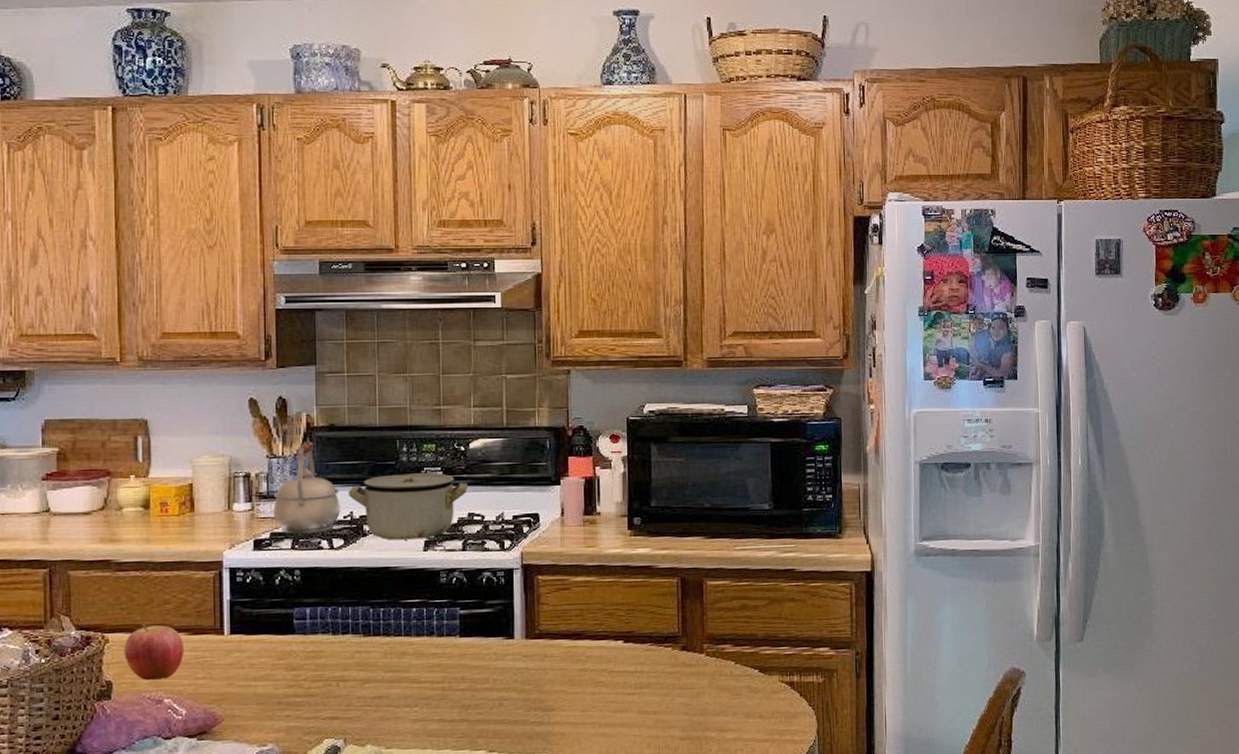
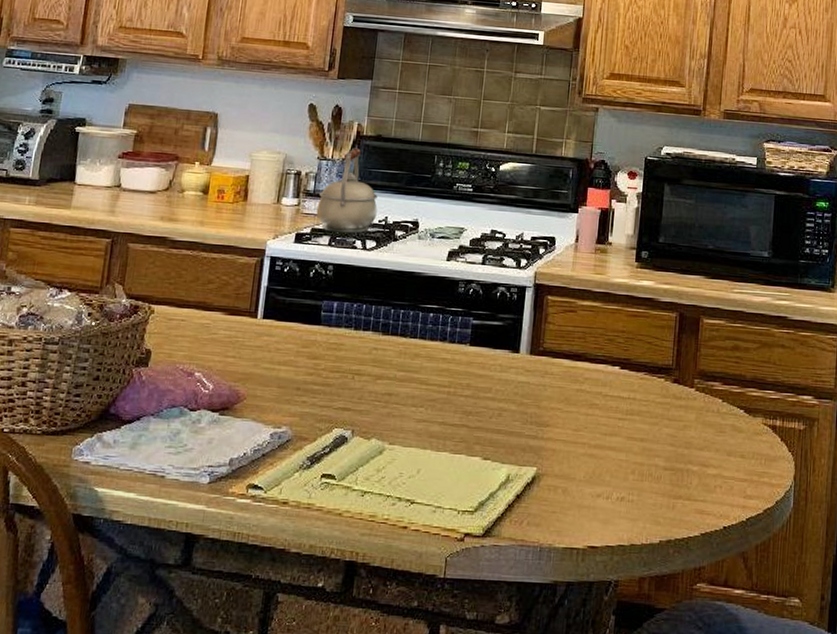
apple: present [124,623,184,680] -> none [166,299,220,354]
cooking pot: present [349,473,468,540] -> none [386,187,494,250]

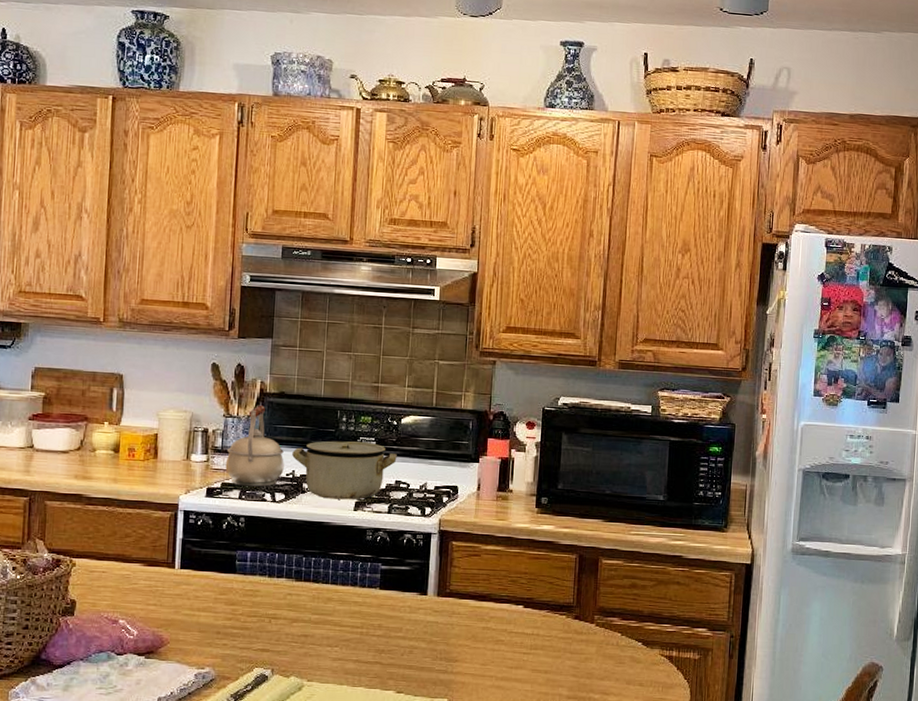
cooking pot: none [386,187,494,250] -> present [292,441,397,500]

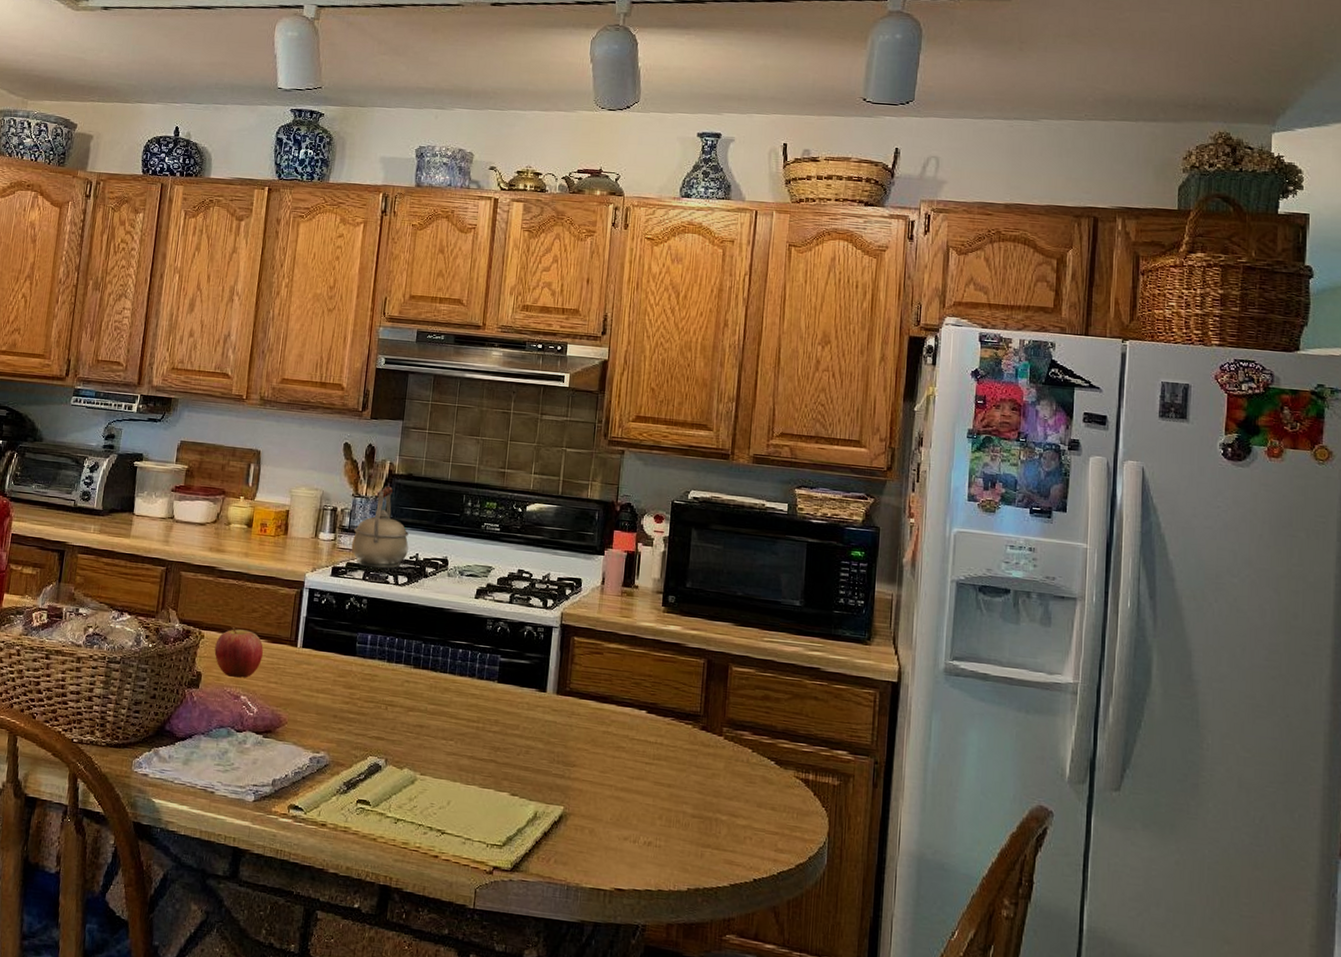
apple: none [88,552,140,603] -> present [214,626,263,678]
cooking pot: present [292,441,397,500] -> none [417,525,521,588]

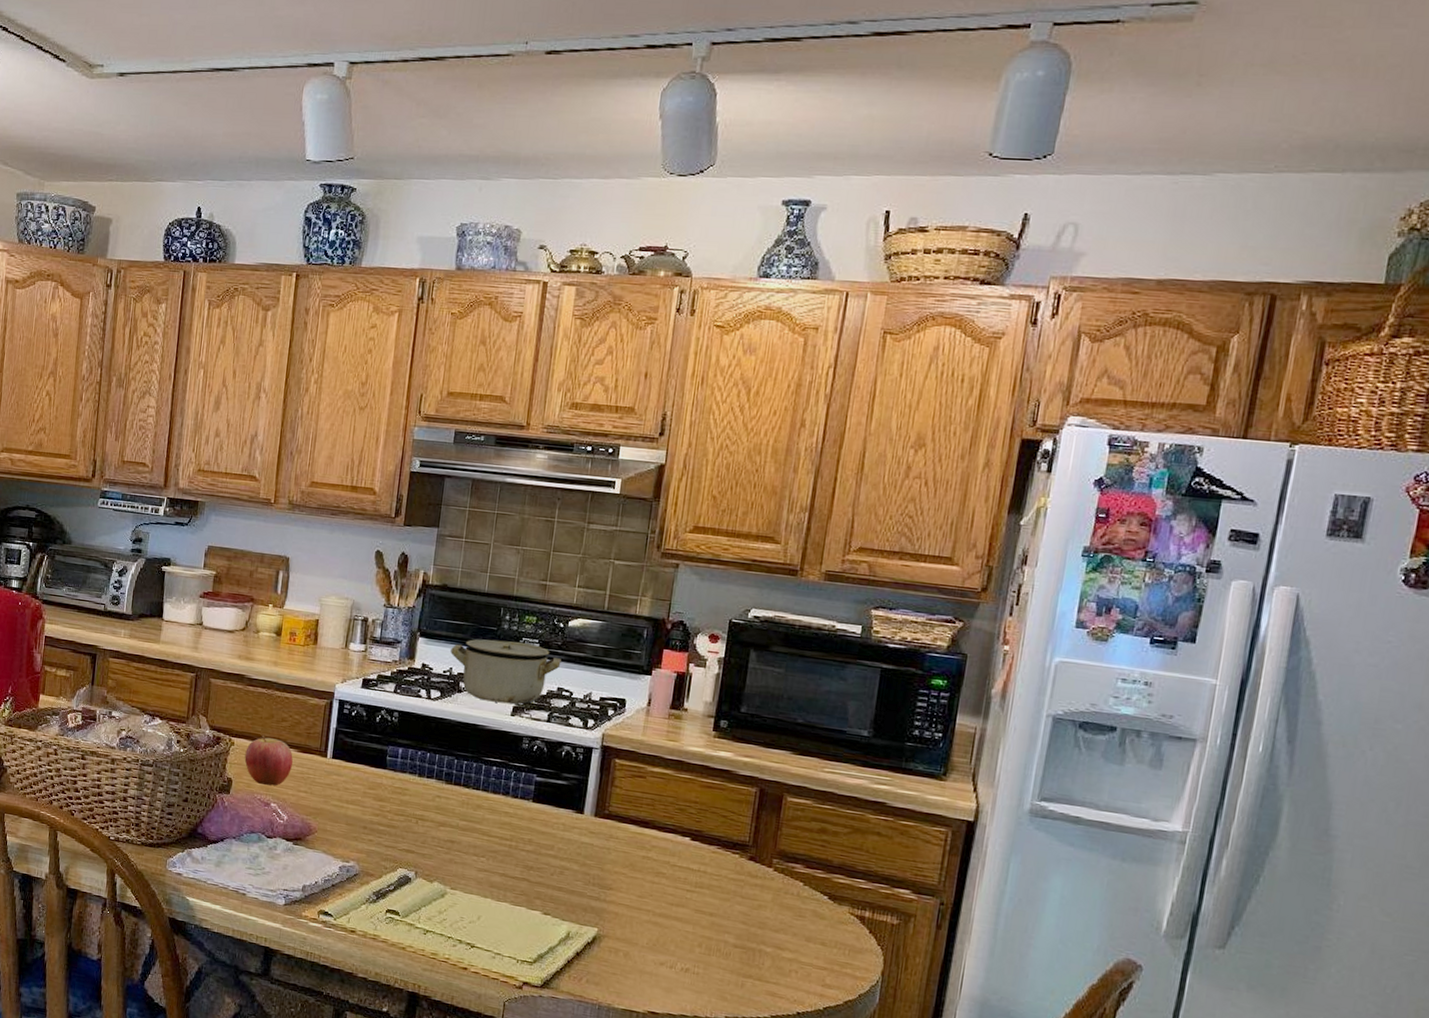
kettle: present [351,486,409,570] -> none [382,596,442,683]
cooking pot: none [417,525,521,588] -> present [451,639,561,705]

